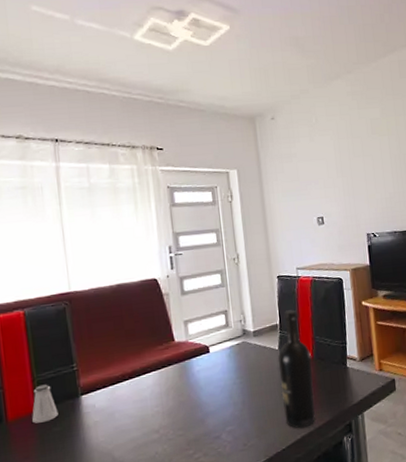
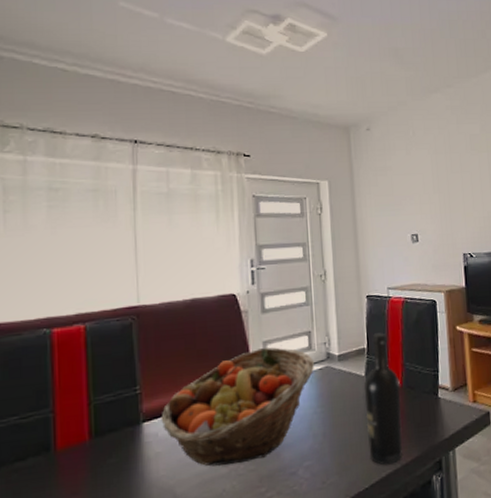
saltshaker: present [32,384,58,424] -> none [85,408,115,454]
fruit basket: none [96,325,233,433] -> present [161,347,315,467]

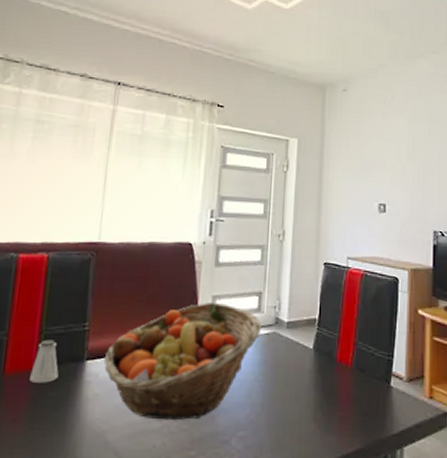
saltshaker: none [85,408,115,454] -> present [30,339,59,383]
wine bottle: present [364,332,402,465] -> none [308,304,351,452]

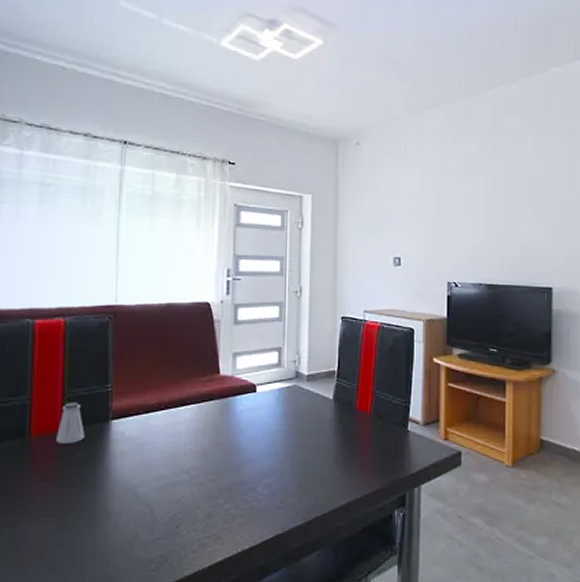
fruit basket: present [103,302,262,421] -> none [129,359,283,472]

